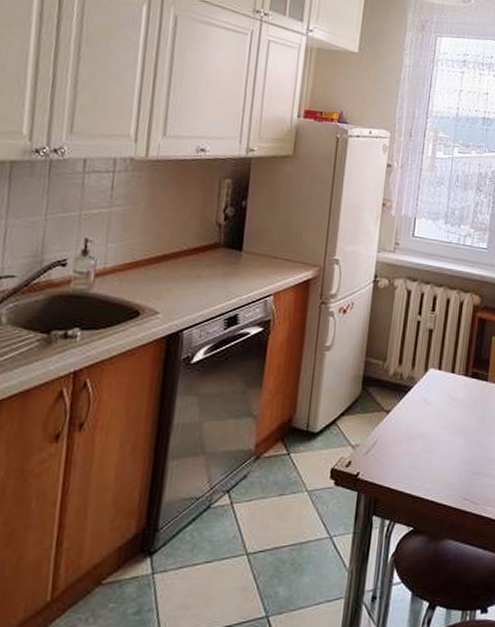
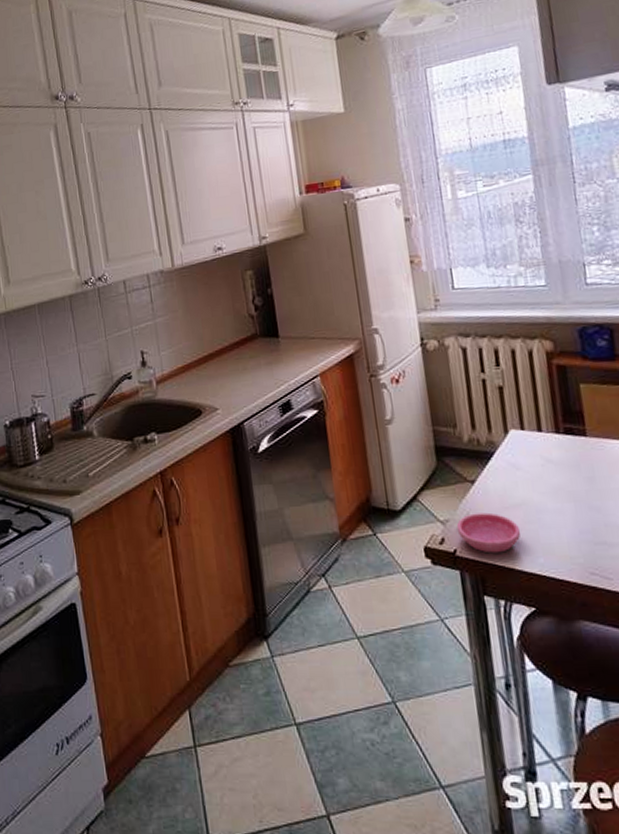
saucer: none [364,440,418,478] -> present [456,512,521,554]

